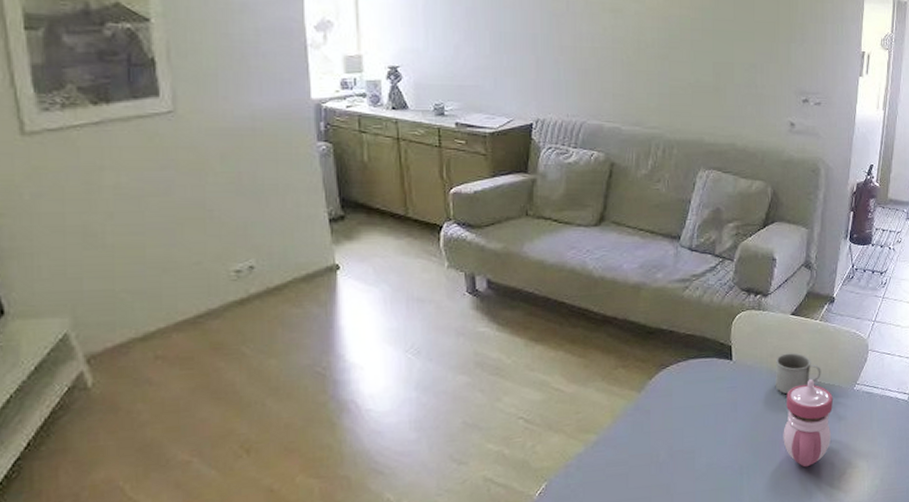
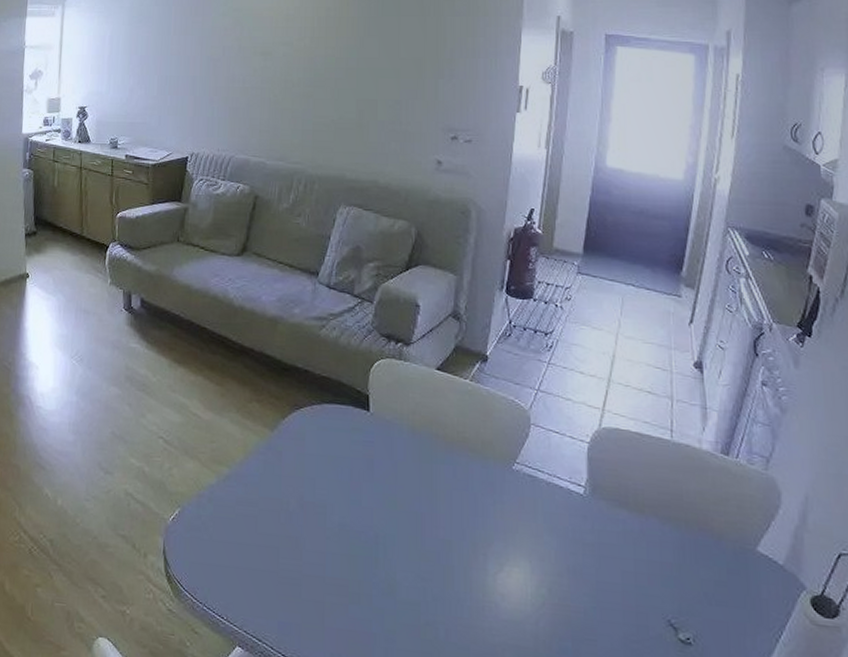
mug: present [775,353,821,395] -> none [417,412,472,461]
sippy cup: present [783,378,833,467] -> none [425,447,486,553]

